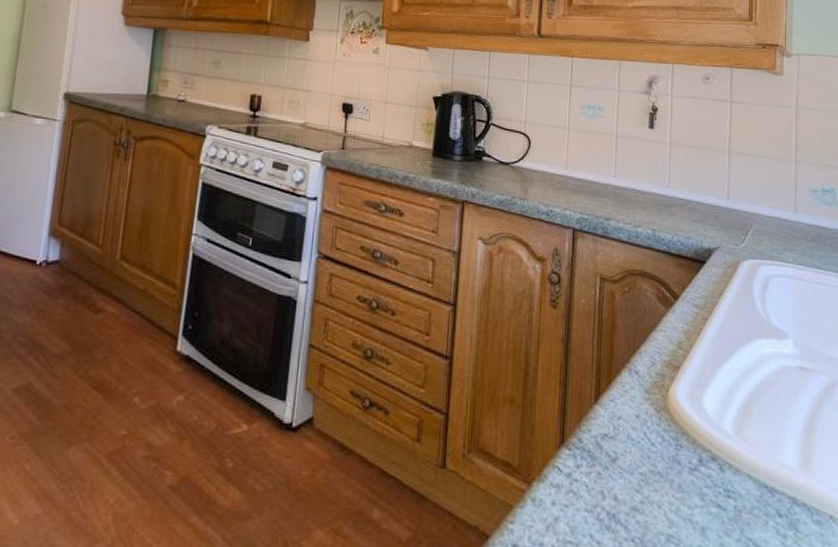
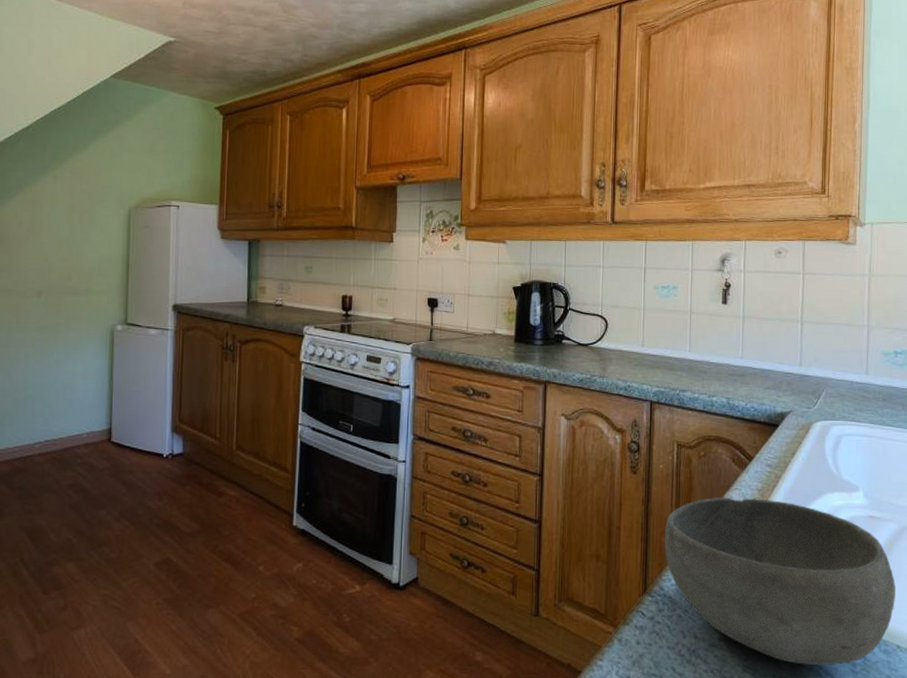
bowl: none [584,338,827,537] -> present [664,497,896,666]

